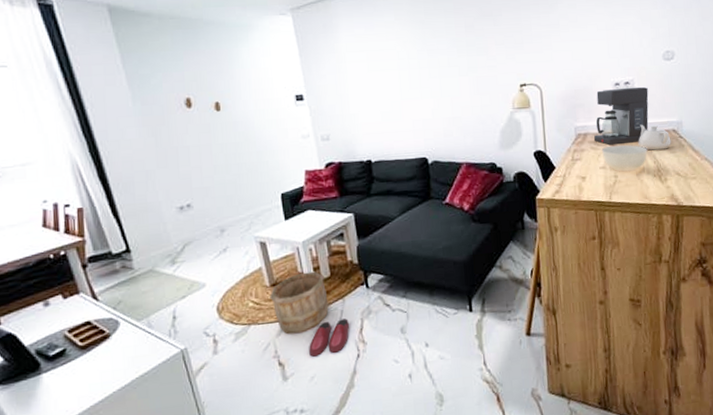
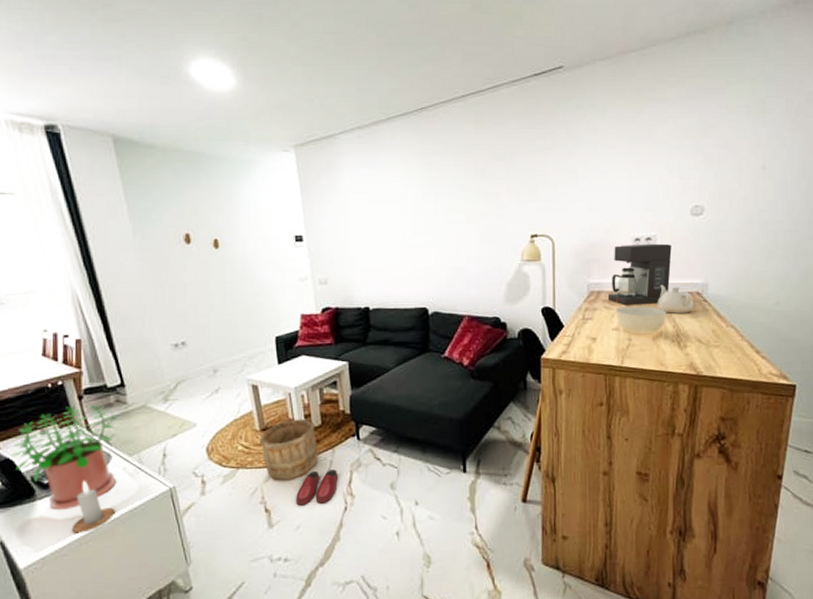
potted plant: none [13,270,125,383] -> present [11,403,117,511]
candle: none [80,350,126,404] -> present [71,481,115,533]

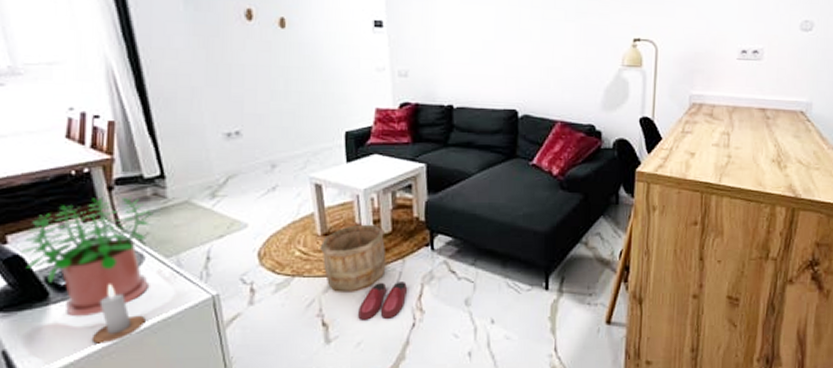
coffee maker: present [607,243,672,306] -> none [709,56,779,122]
bowl: present [615,305,667,336] -> none [716,121,769,154]
teapot: present [657,284,694,314] -> none [759,100,797,133]

